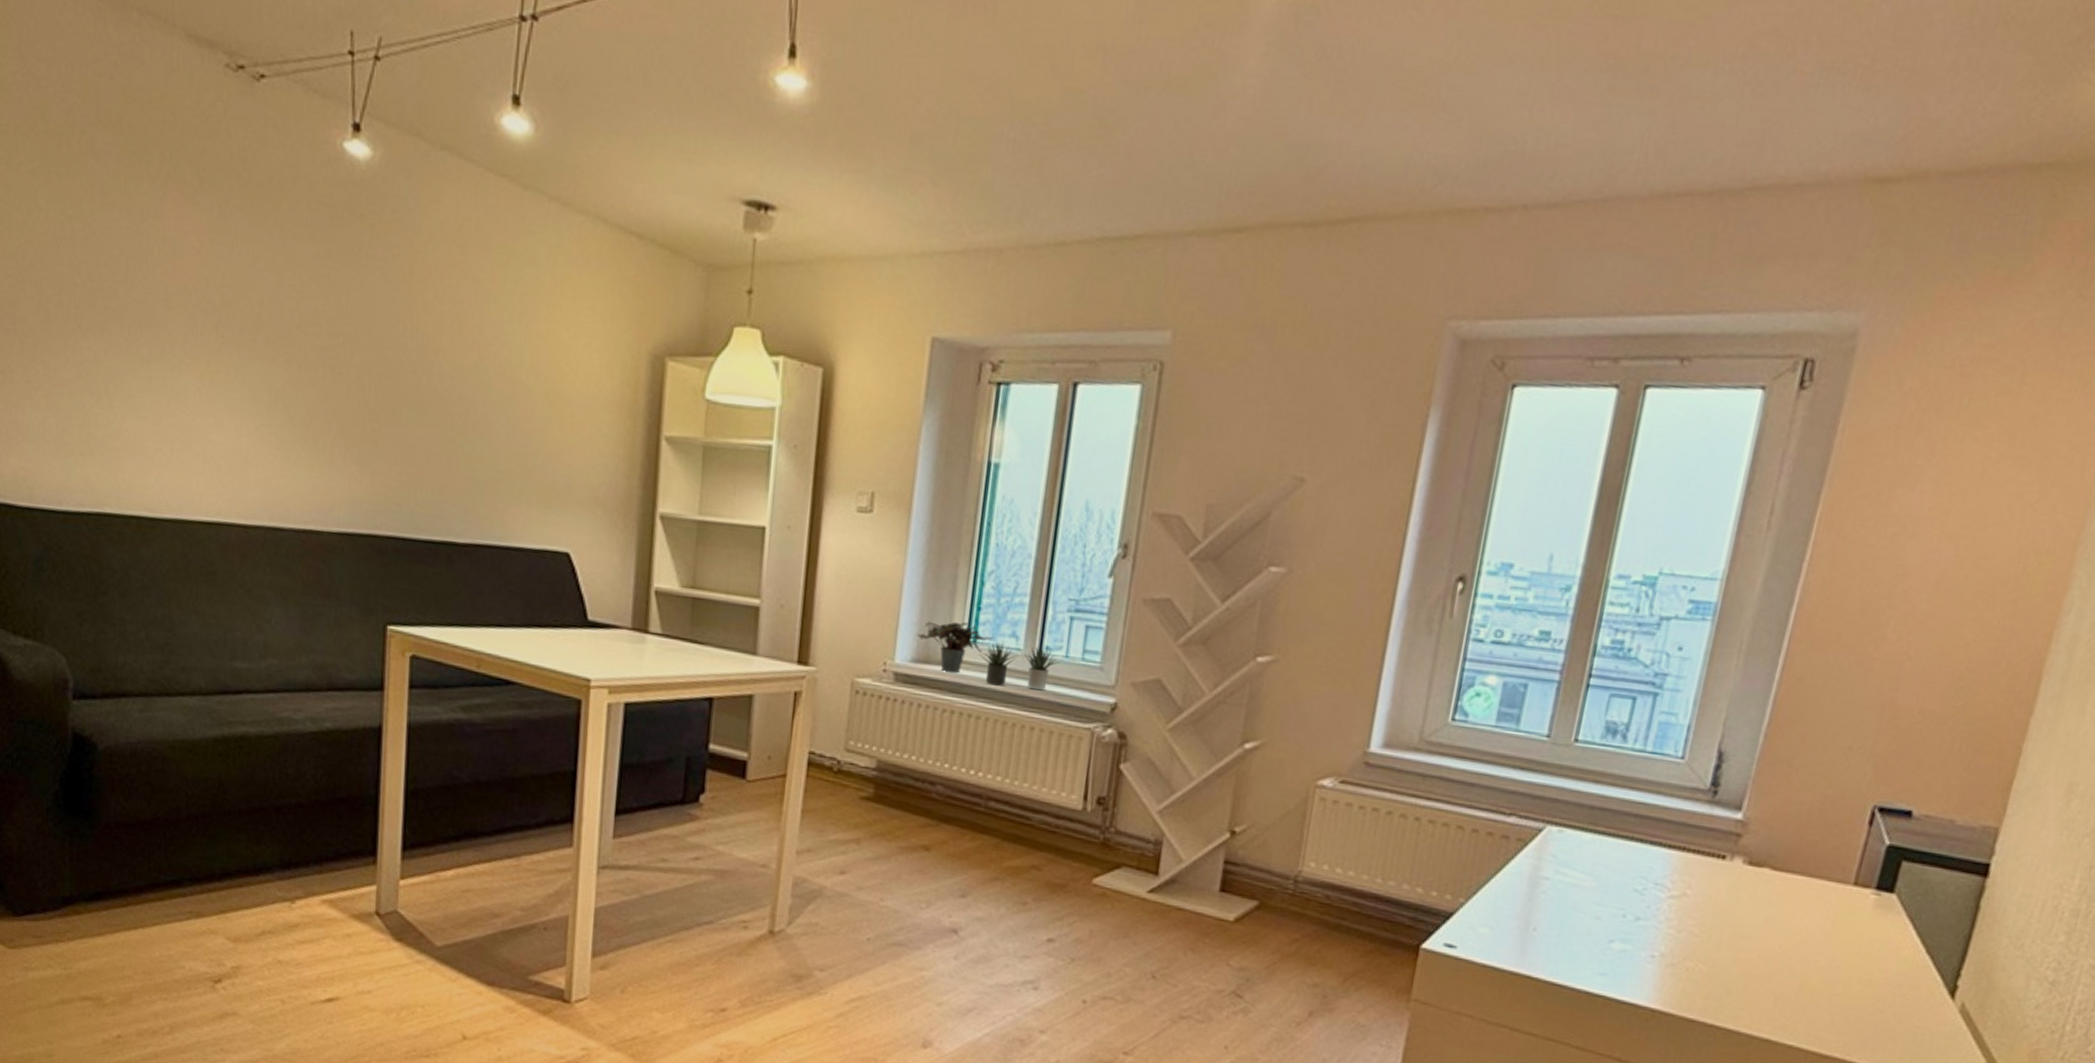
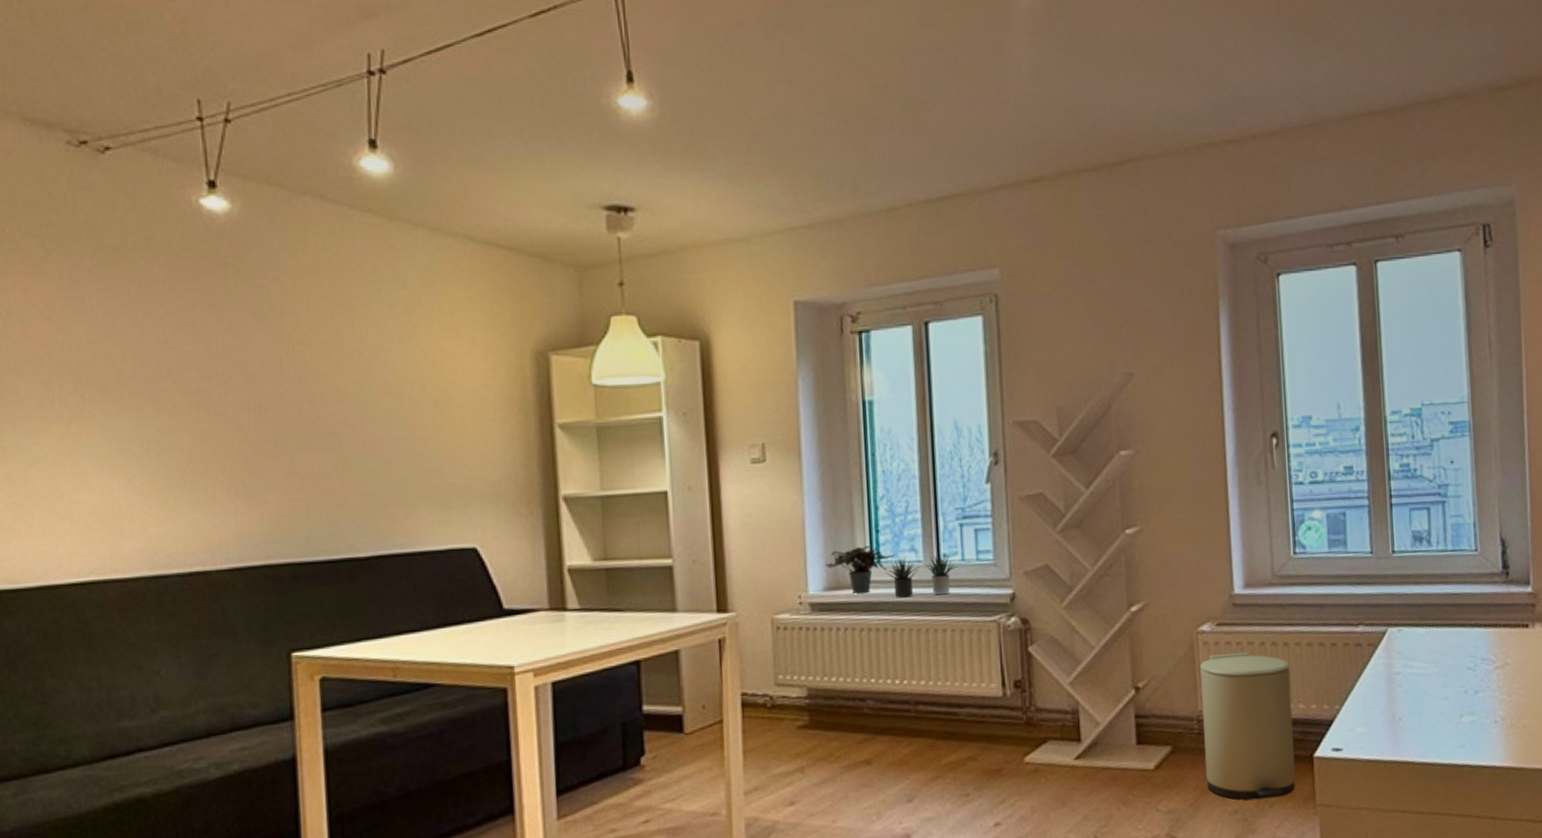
pedal bin: none [1289,813,1417,982] -> present [1200,653,1296,800]

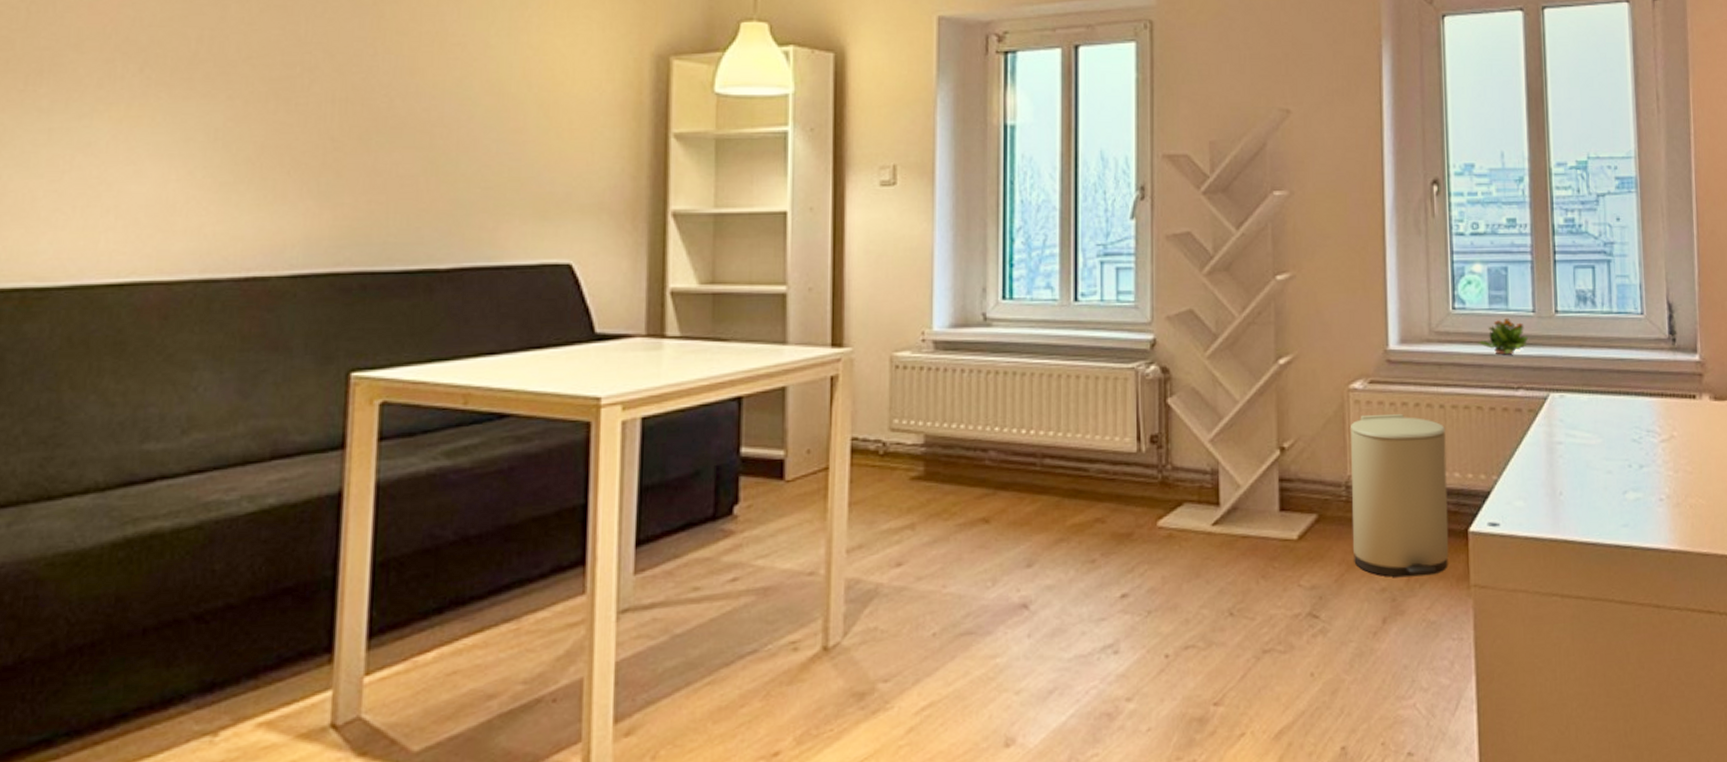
potted plant: present [824,546,895,594] -> none [952,281,1029,333]
succulent plant: present [885,553,958,598] -> none [1017,292,1097,339]
potted flower: none [1319,559,1367,594] -> present [1478,317,1529,355]

